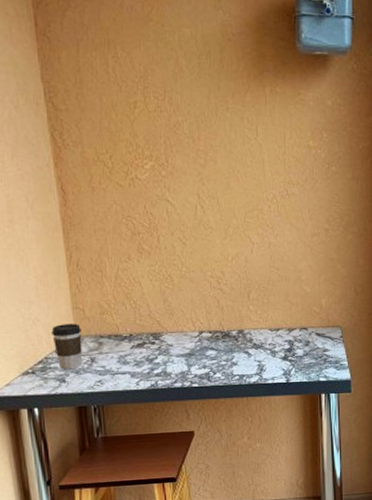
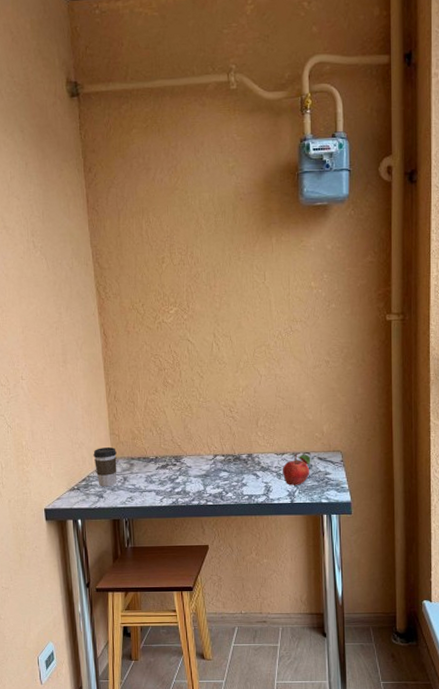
fruit: none [276,330,309,364] -> present [282,454,311,486]

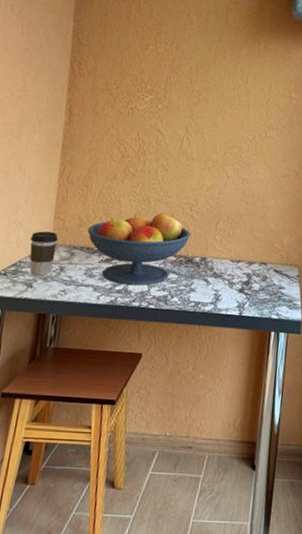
fruit bowl: none [141,416,235,487] -> present [87,212,191,286]
fruit: present [282,454,311,486] -> none [234,263,267,297]

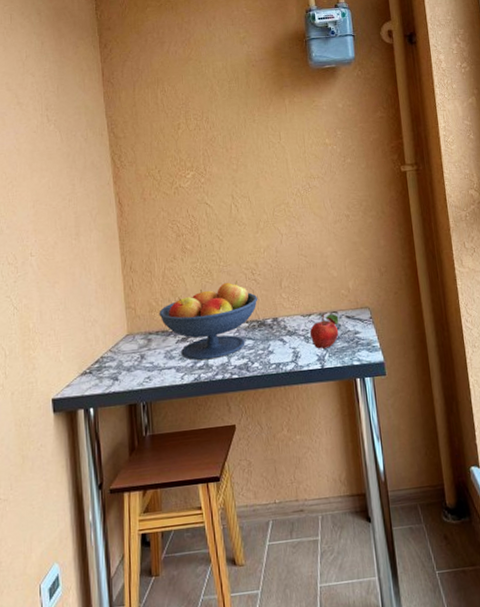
coffee cup: present [29,231,58,275] -> none [107,322,134,367]
fruit: none [234,263,267,297] -> present [309,314,339,349]

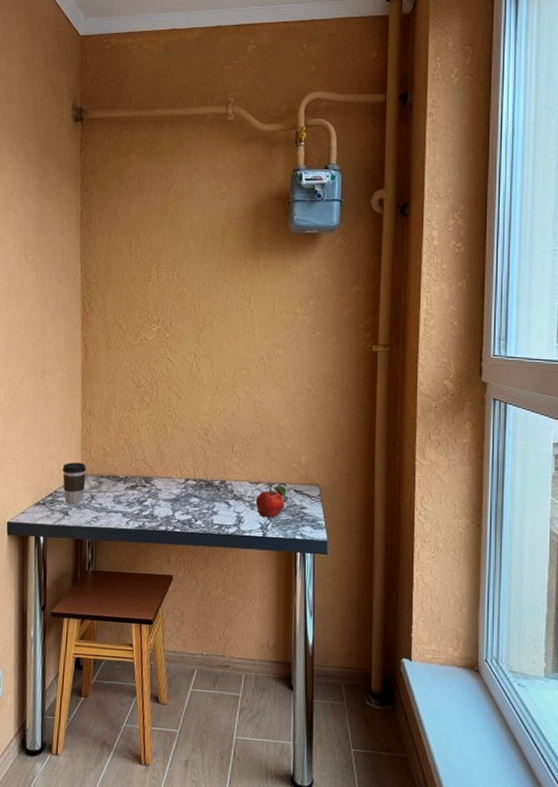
coffee cup: none [107,322,134,367] -> present [62,462,86,504]
fruit bowl: present [159,280,258,361] -> none [112,438,209,511]

